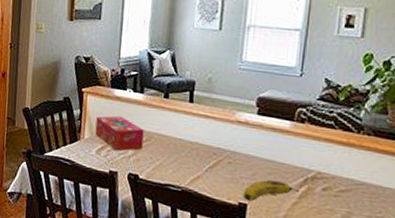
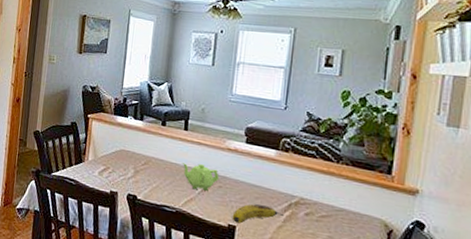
tissue box: present [95,115,144,151] -> none [98,140,143,173]
teapot: none [187,138,229,168] -> present [182,163,219,192]

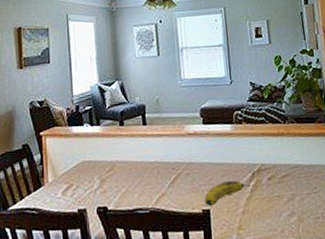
teapot: present [182,163,219,192] -> none [147,156,185,184]

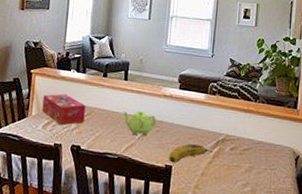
tissue box: none [58,152,107,188] -> present [42,93,86,125]
teapot: none [147,156,185,184] -> present [122,111,157,136]

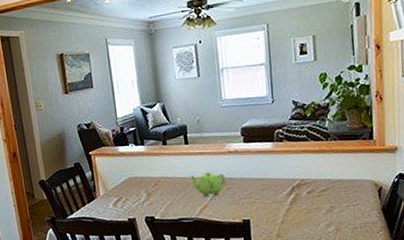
tissue box: present [42,93,86,125] -> none [107,169,153,200]
fruit: present [168,144,213,163] -> none [244,194,290,217]

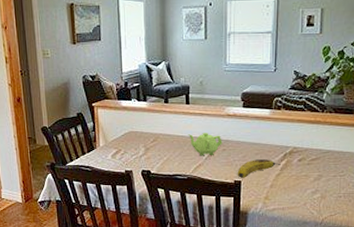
fruit: none [244,194,290,217] -> present [237,159,281,178]

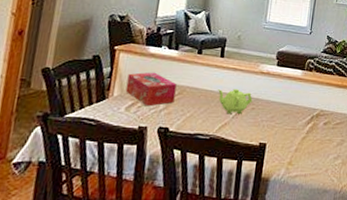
tissue box: none [108,123,151,153] -> present [125,72,177,106]
fruit: present [237,159,281,178] -> none [263,121,307,140]

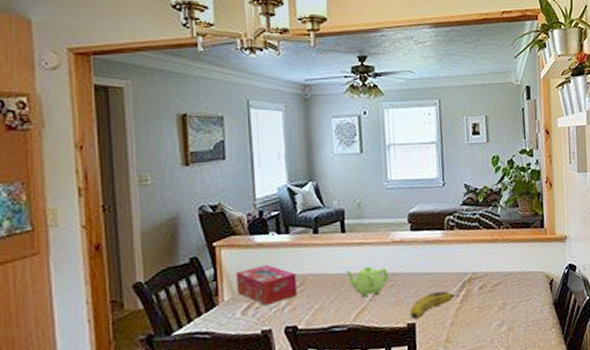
fruit: none [263,121,307,140] -> present [409,291,460,320]

